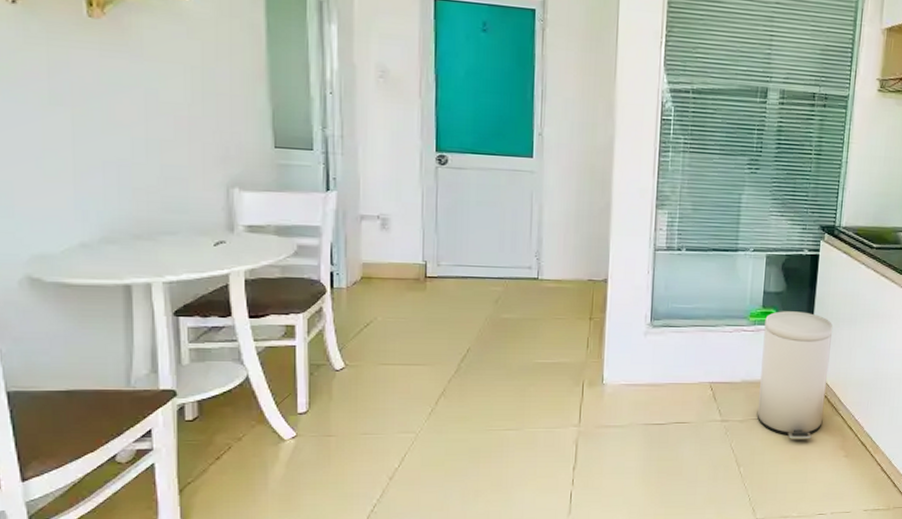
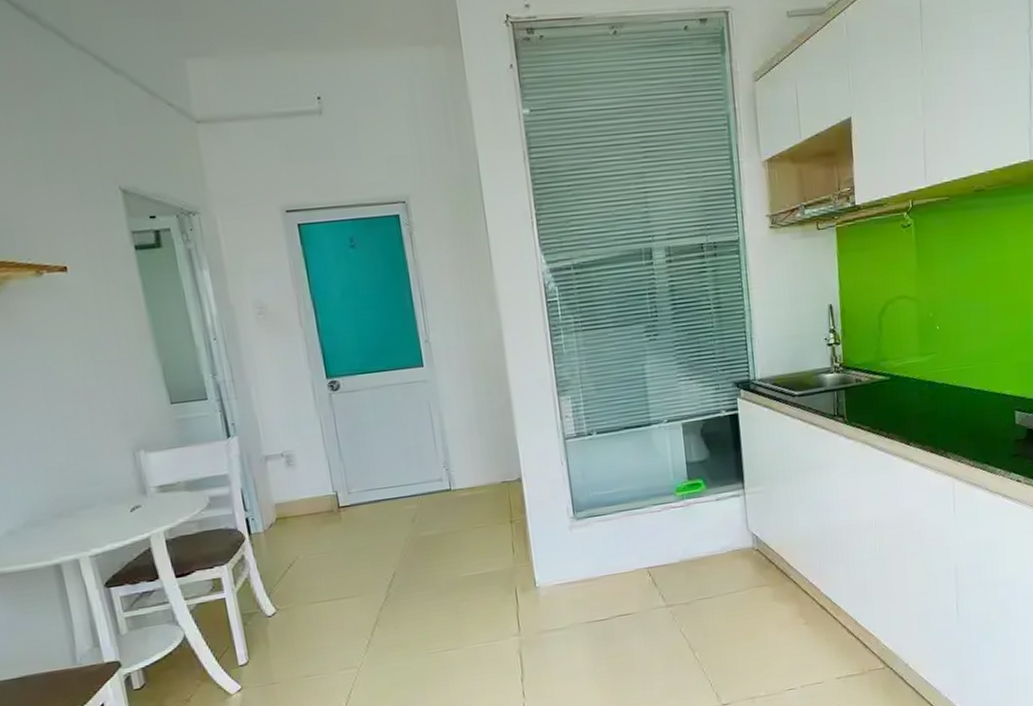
pedal bin: present [757,311,833,440] -> none [693,476,775,615]

